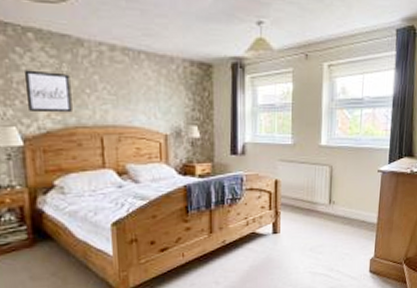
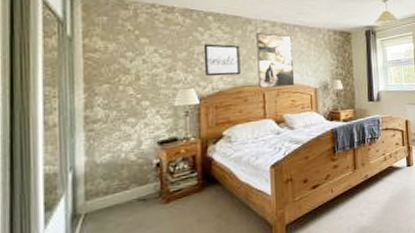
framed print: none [90,59,140,131] -> present [256,33,295,89]

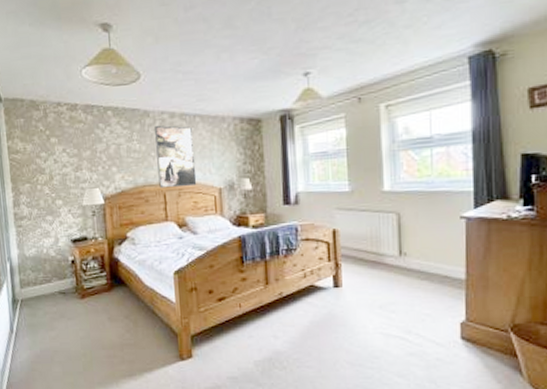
wall art: present [203,44,241,76] -> none [105,140,141,175]

